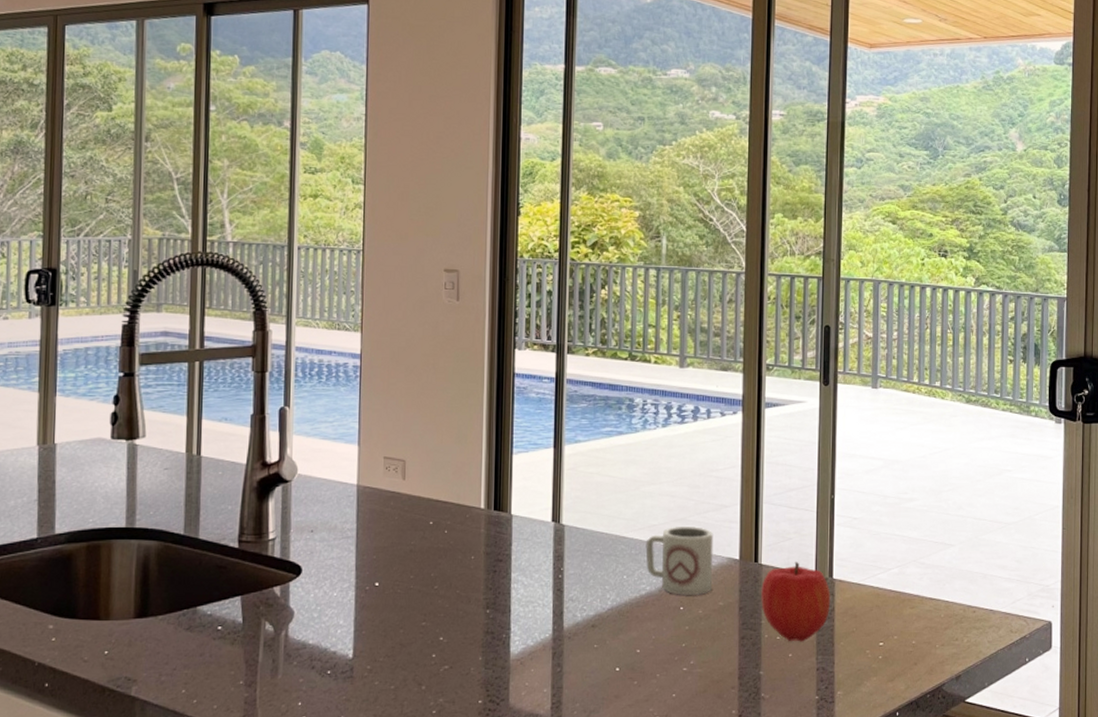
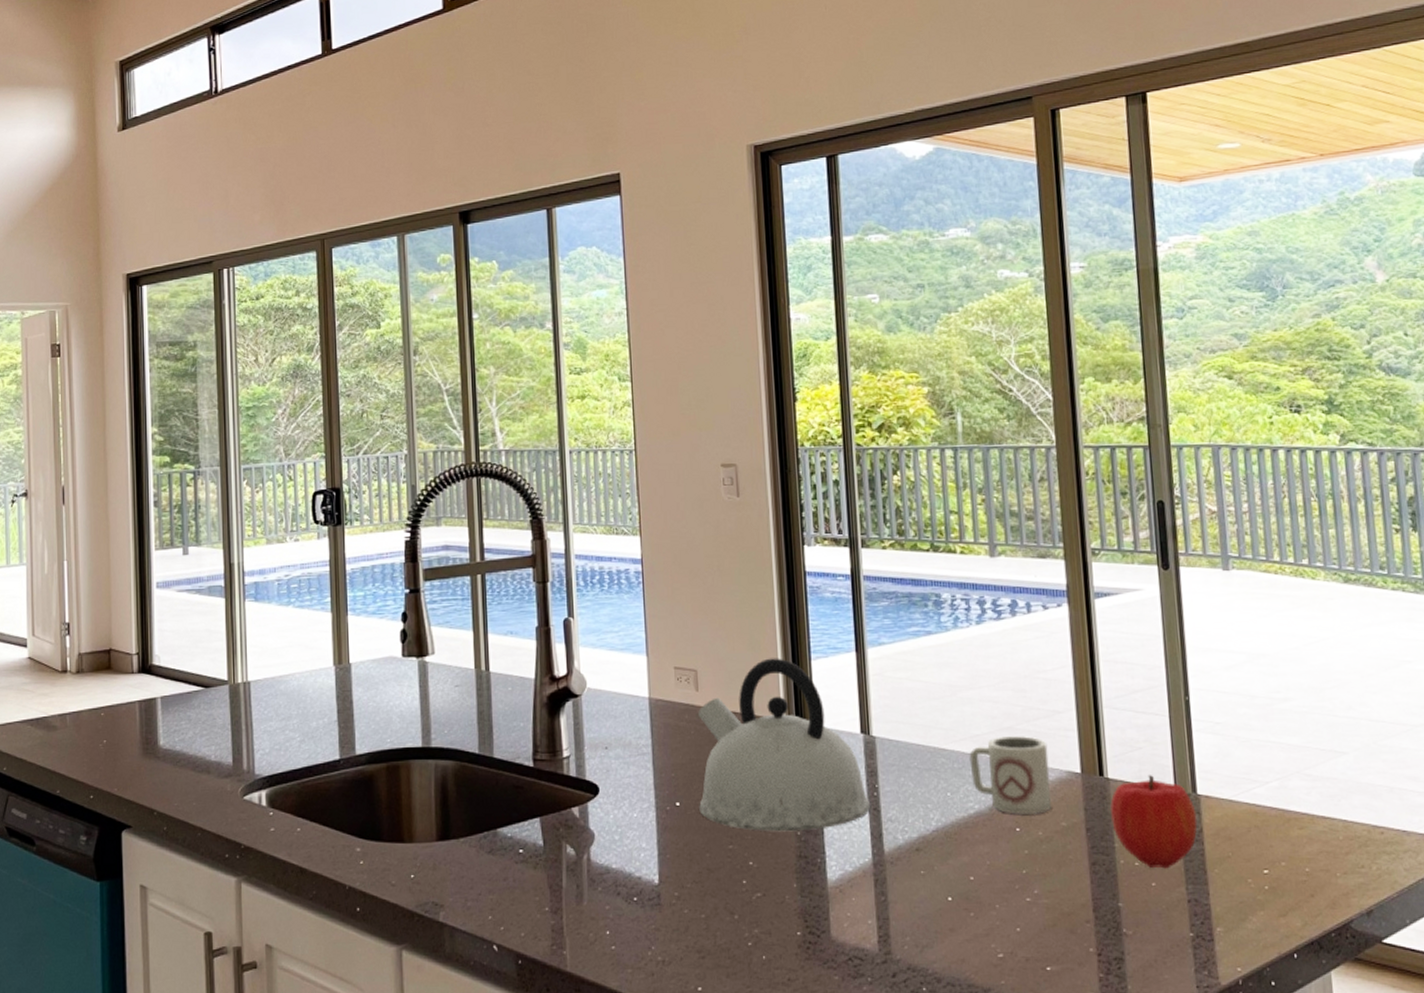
kettle: none [397,451,556,610] -> present [698,658,871,832]

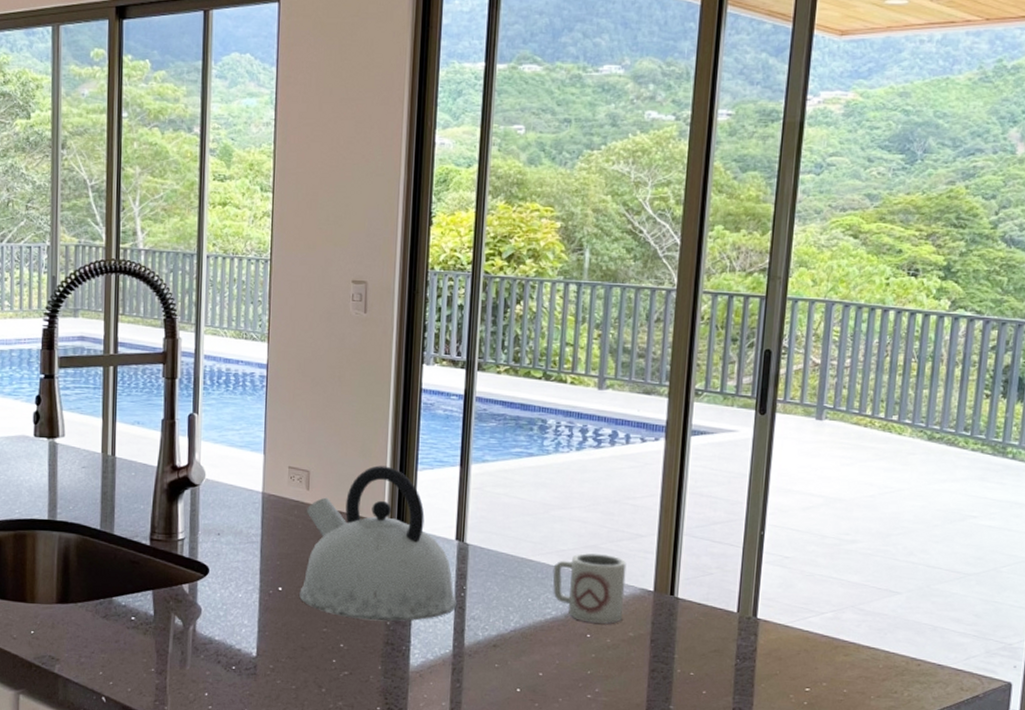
fruit: present [1110,774,1198,869] -> none [675,597,754,680]

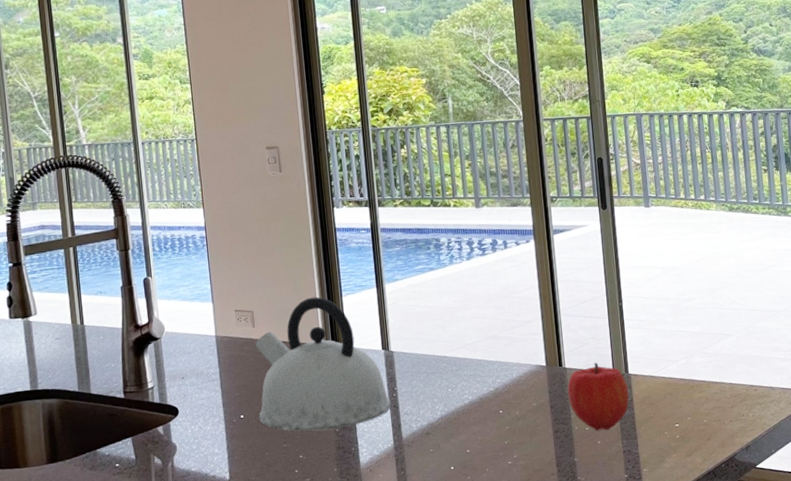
cup: present [552,553,627,624] -> none [464,341,526,401]
fruit: none [675,597,754,680] -> present [567,362,629,431]

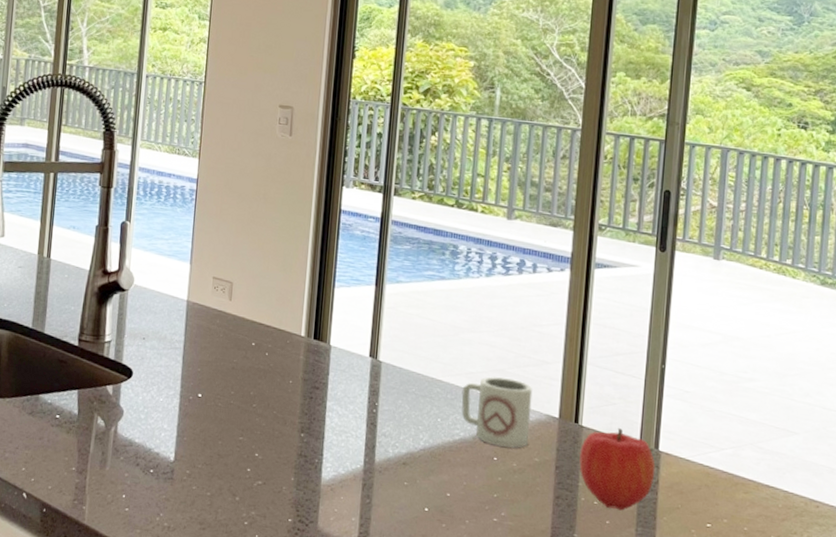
kettle: present [255,297,392,432] -> none [218,280,369,434]
cup: none [464,341,526,401] -> present [461,376,533,448]

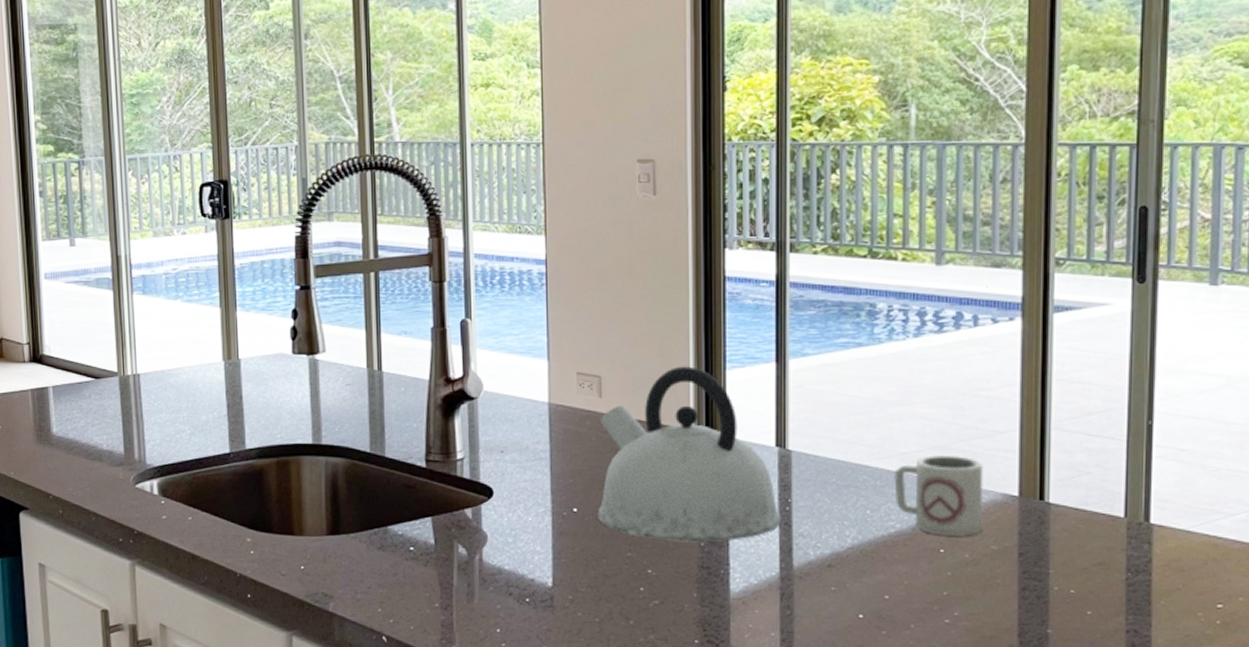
kettle: none [218,280,369,434] -> present [597,366,782,543]
fruit: present [579,427,656,511] -> none [1048,500,1147,598]

